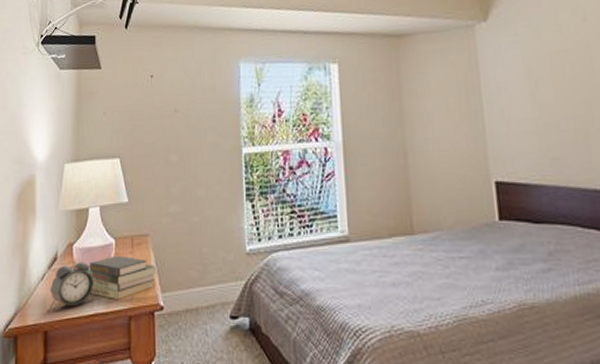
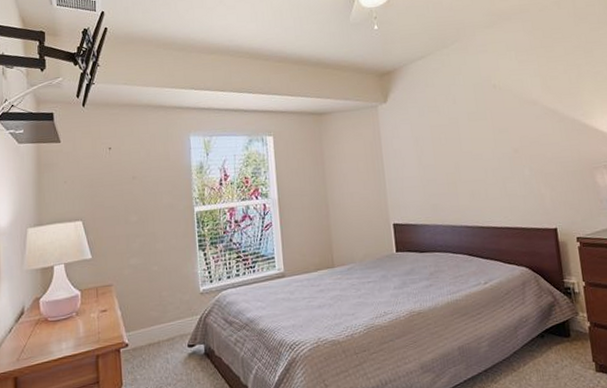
alarm clock: present [50,262,94,311] -> none [18,313,62,359]
books: present [86,255,157,299] -> none [54,304,121,343]

